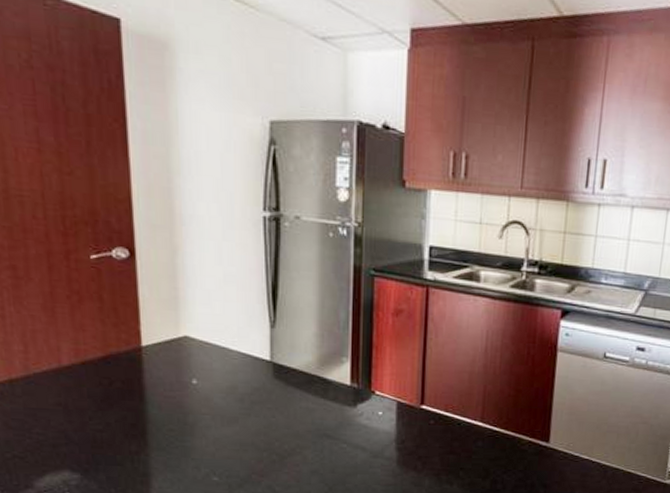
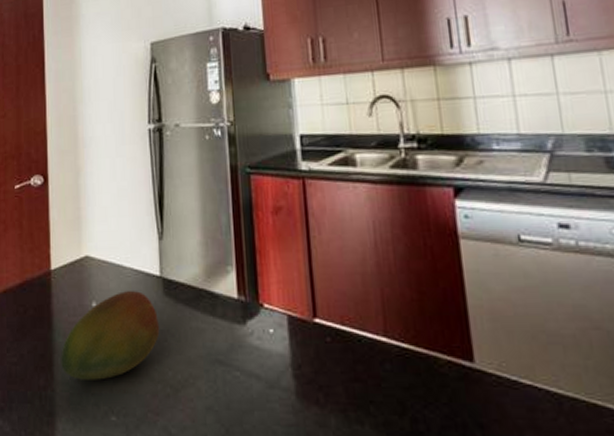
fruit: none [155,372,268,448] -> present [61,291,160,380]

